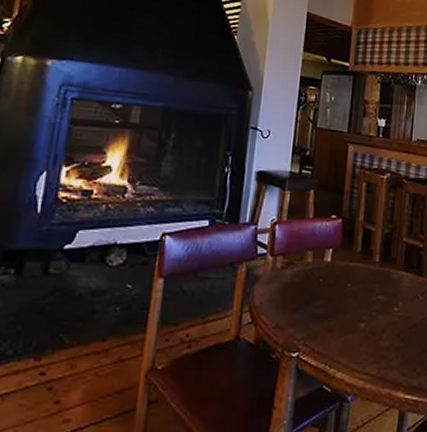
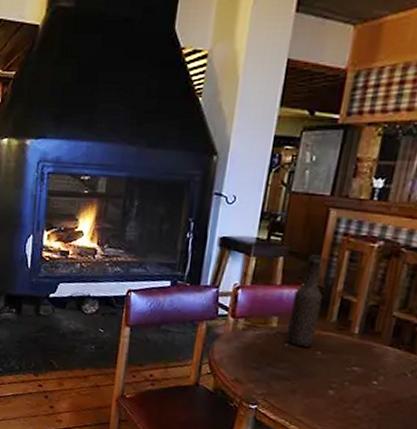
beer bottle: none [320,187,348,280] -> present [285,255,323,347]

